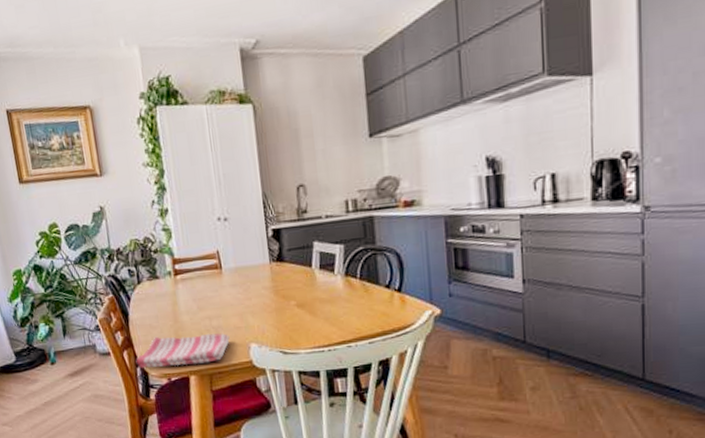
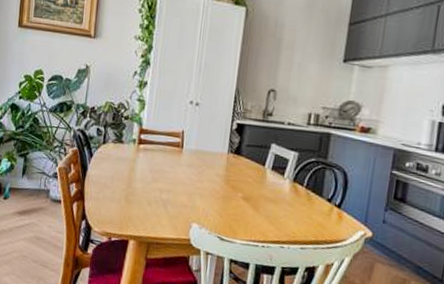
dish towel: present [136,333,230,369] -> none [83,195,175,232]

